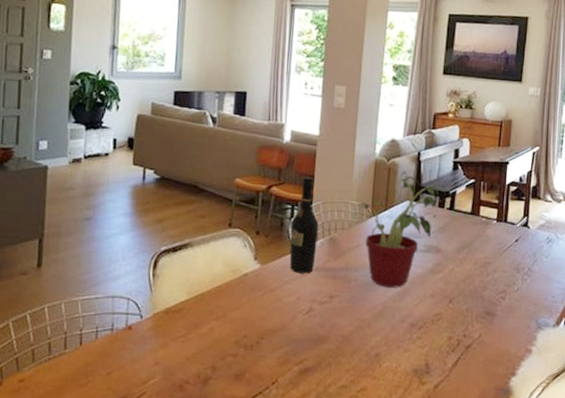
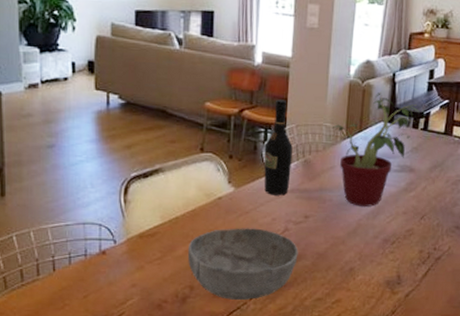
bowl: none [211,306,323,384] -> present [187,228,299,300]

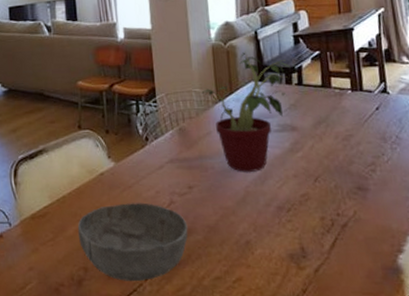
wine bottle: present [264,99,293,196] -> none [138,70,168,167]

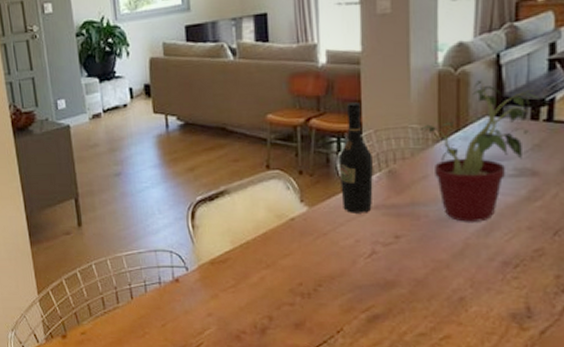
bowl: present [77,203,188,281] -> none [262,252,391,333]
wine bottle: none [138,70,168,167] -> present [338,102,373,213]

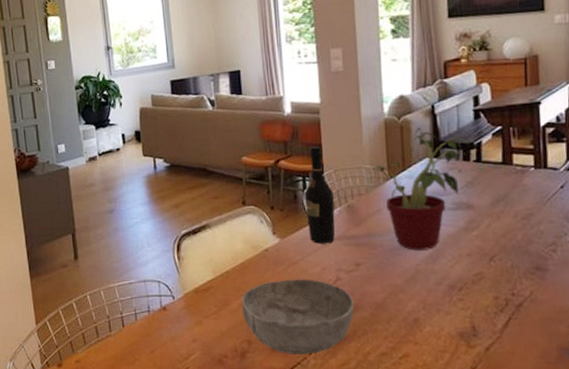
bowl: none [262,252,391,333] -> present [241,279,355,354]

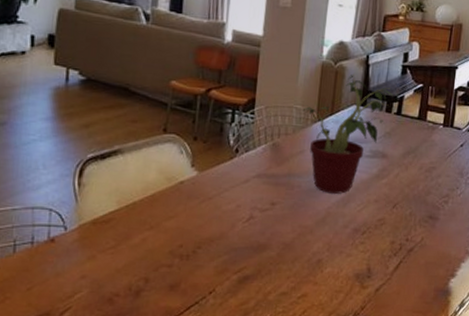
bowl: present [241,279,355,354] -> none [143,215,264,293]
wine bottle: present [304,146,335,244] -> none [229,79,261,181]

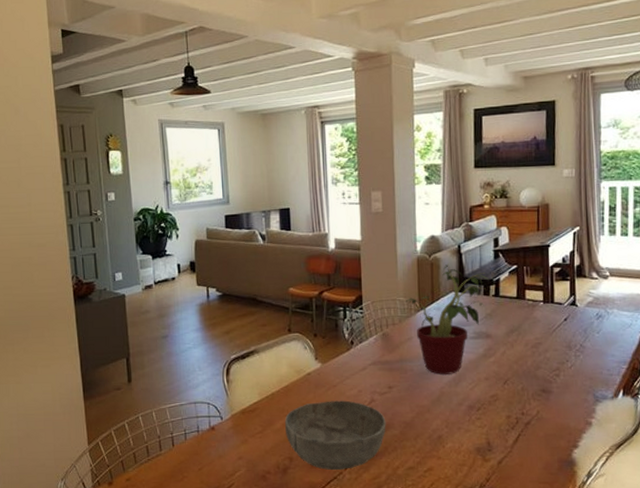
bowl: none [143,215,264,293] -> present [284,400,386,470]

